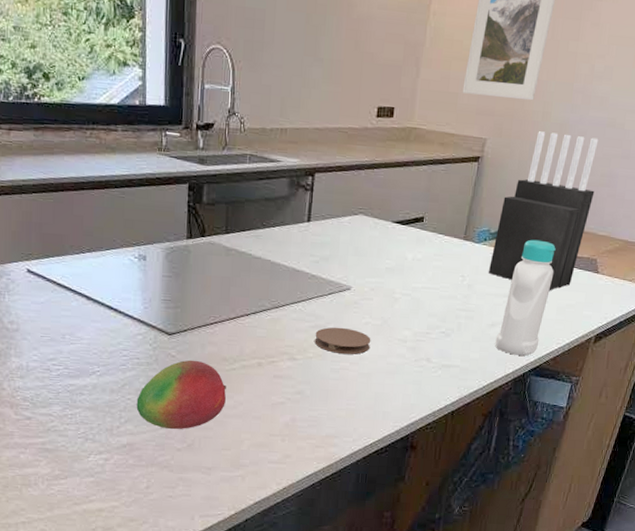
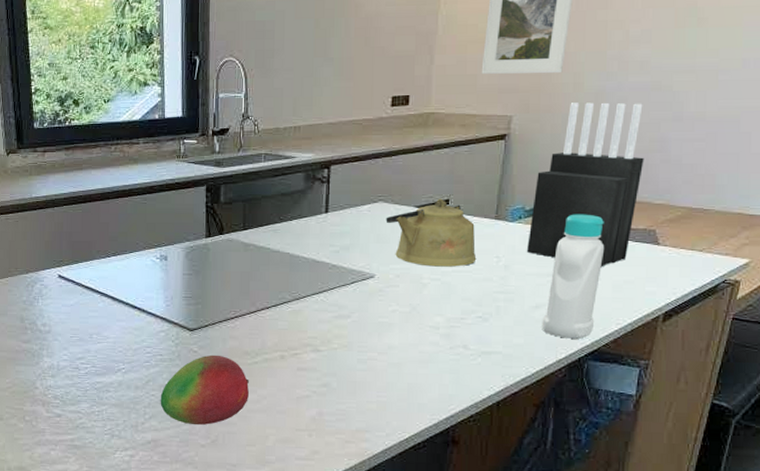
coaster: present [314,327,371,354] -> none [339,316,400,344]
kettle: none [364,215,445,284] -> present [386,198,477,267]

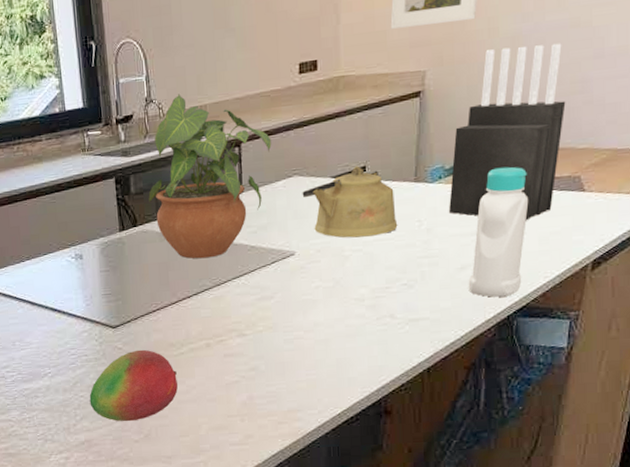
potted plant: none [237,113,360,272] -> present [148,94,272,259]

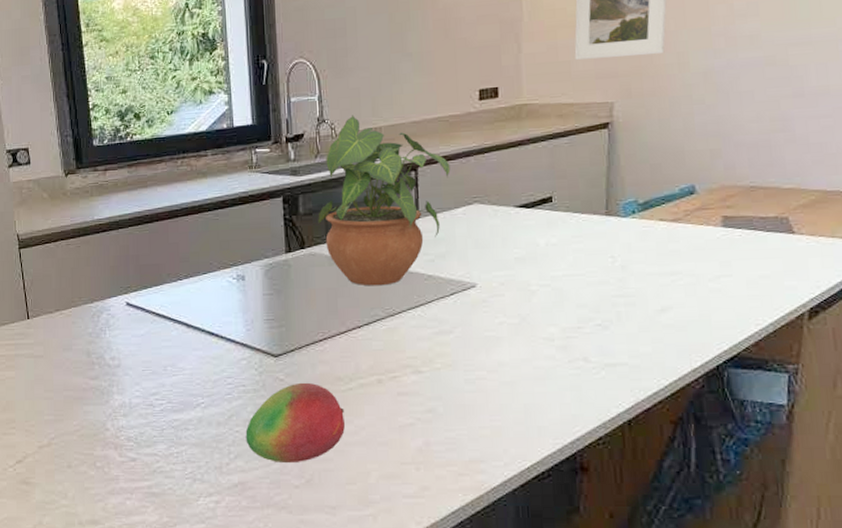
kettle: present [302,165,398,238] -> none [483,196,589,272]
knife block: present [449,43,566,220] -> none [644,80,767,261]
bottle: present [468,166,529,297] -> none [670,204,733,344]

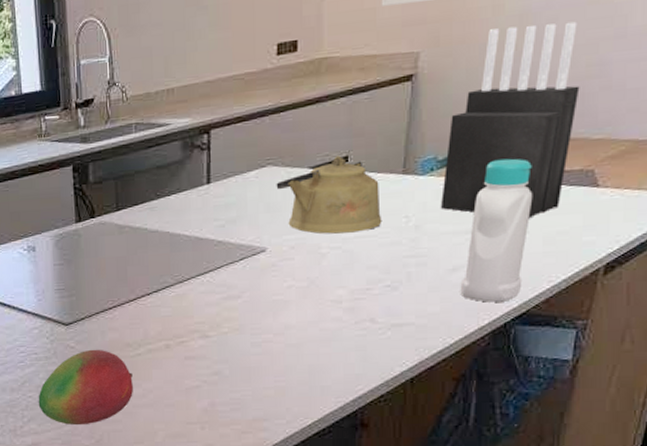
potted plant: present [318,115,451,286] -> none [108,76,244,254]
kettle: none [483,196,589,272] -> present [276,155,382,234]
knife block: none [644,80,767,261] -> present [441,21,580,217]
bottle: none [670,204,733,344] -> present [460,158,533,303]

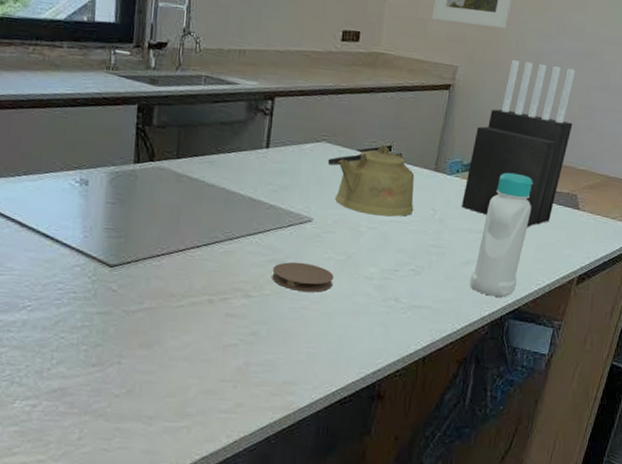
fruit: present [38,349,133,426] -> none [70,295,173,373]
coaster: none [228,295,297,325] -> present [272,262,334,292]

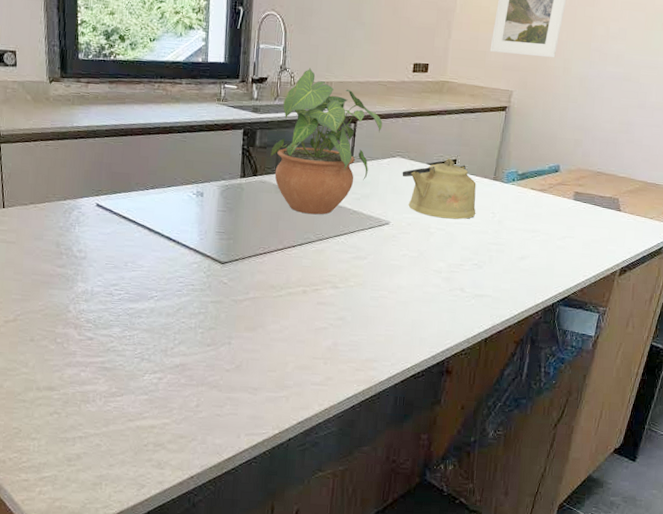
potted plant: none [170,32,306,210] -> present [270,68,383,215]
coaster: present [272,262,334,292] -> none [356,258,408,284]
knife block: present [462,60,576,227] -> none [517,84,616,227]
bottle: present [469,172,533,297] -> none [525,180,580,287]

